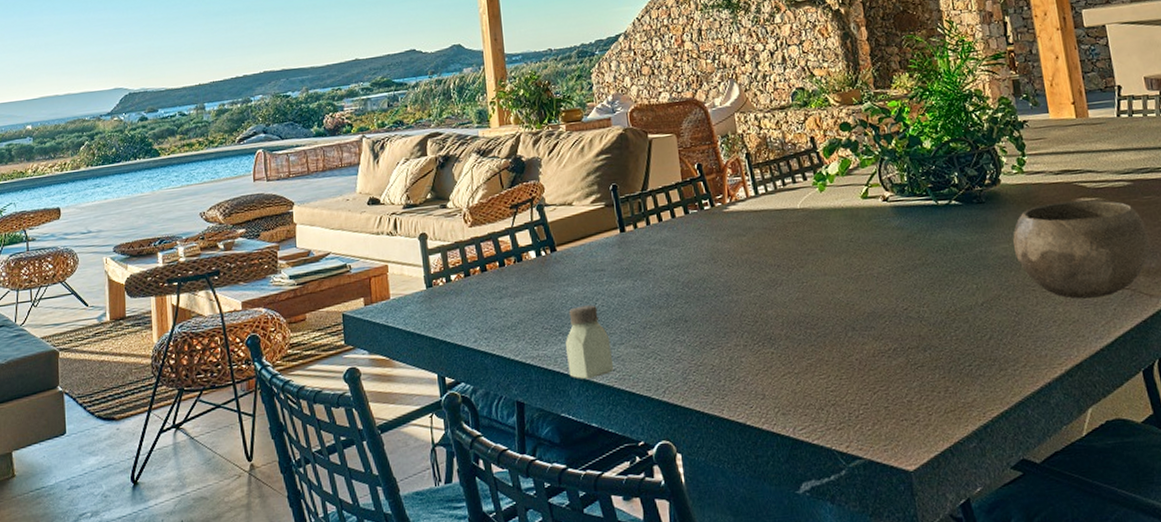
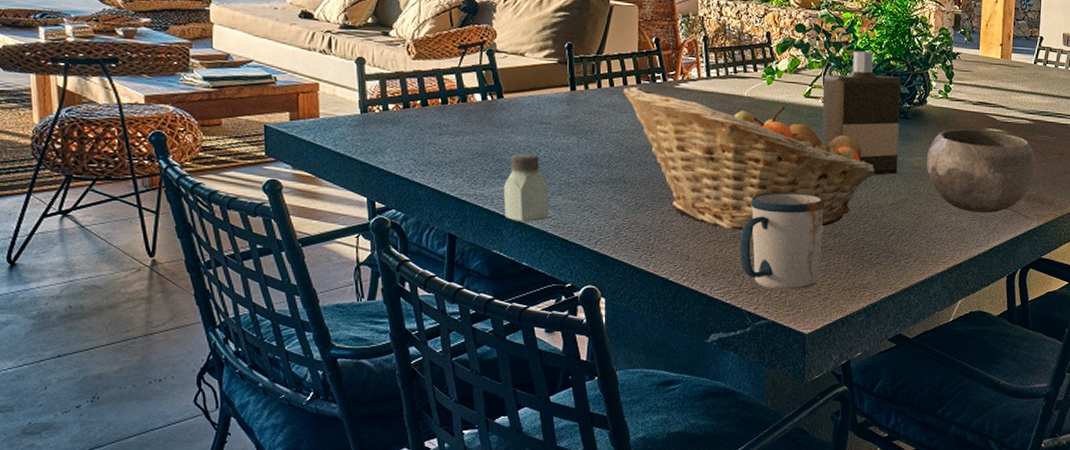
fruit basket: none [671,212,957,359] -> present [622,86,875,231]
mug: none [817,304,914,422] -> present [740,192,826,290]
bottle: none [878,137,982,273] -> present [822,51,901,175]

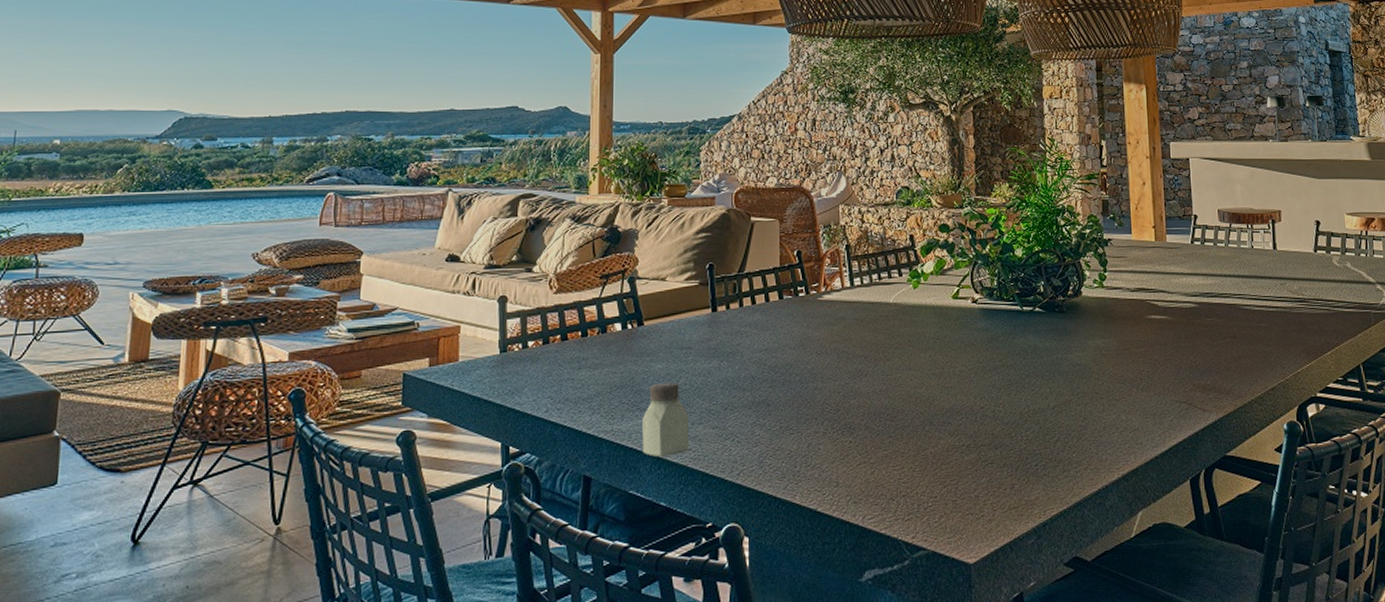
fruit basket: present [622,86,875,231] -> none [764,302,1033,450]
mug: present [740,192,826,290] -> none [893,401,983,514]
bottle: present [822,51,901,175] -> none [971,246,1057,376]
bowl: present [927,128,1036,213] -> none [1088,317,1208,409]

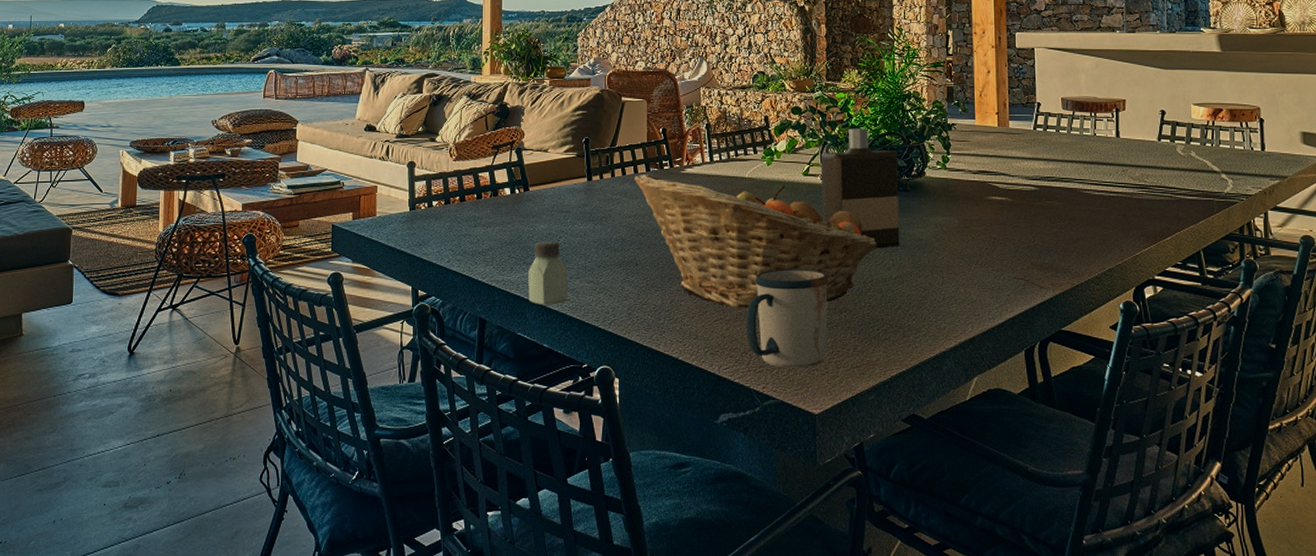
fruit basket: none [764,302,1033,450] -> present [633,174,877,308]
mug: none [893,401,983,514] -> present [747,268,829,368]
bottle: none [971,246,1057,376] -> present [820,128,900,249]

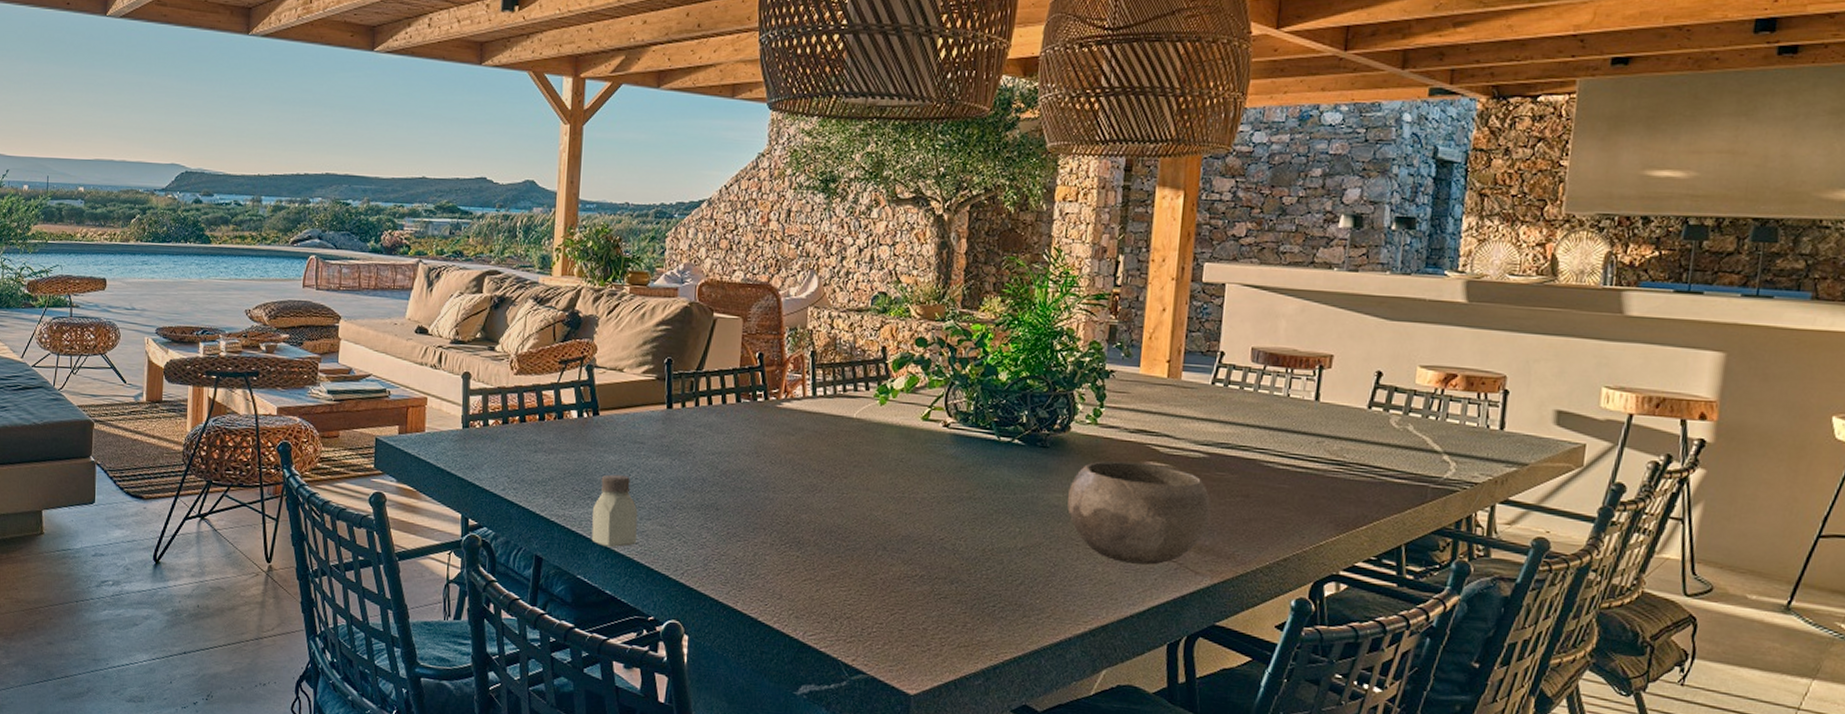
fruit basket: present [633,174,877,308] -> none [720,405,1003,571]
mug: present [747,268,829,368] -> none [839,527,942,643]
bottle: present [820,128,900,249] -> none [940,367,1039,513]
bowl: none [930,198,1046,283] -> present [1067,460,1211,565]

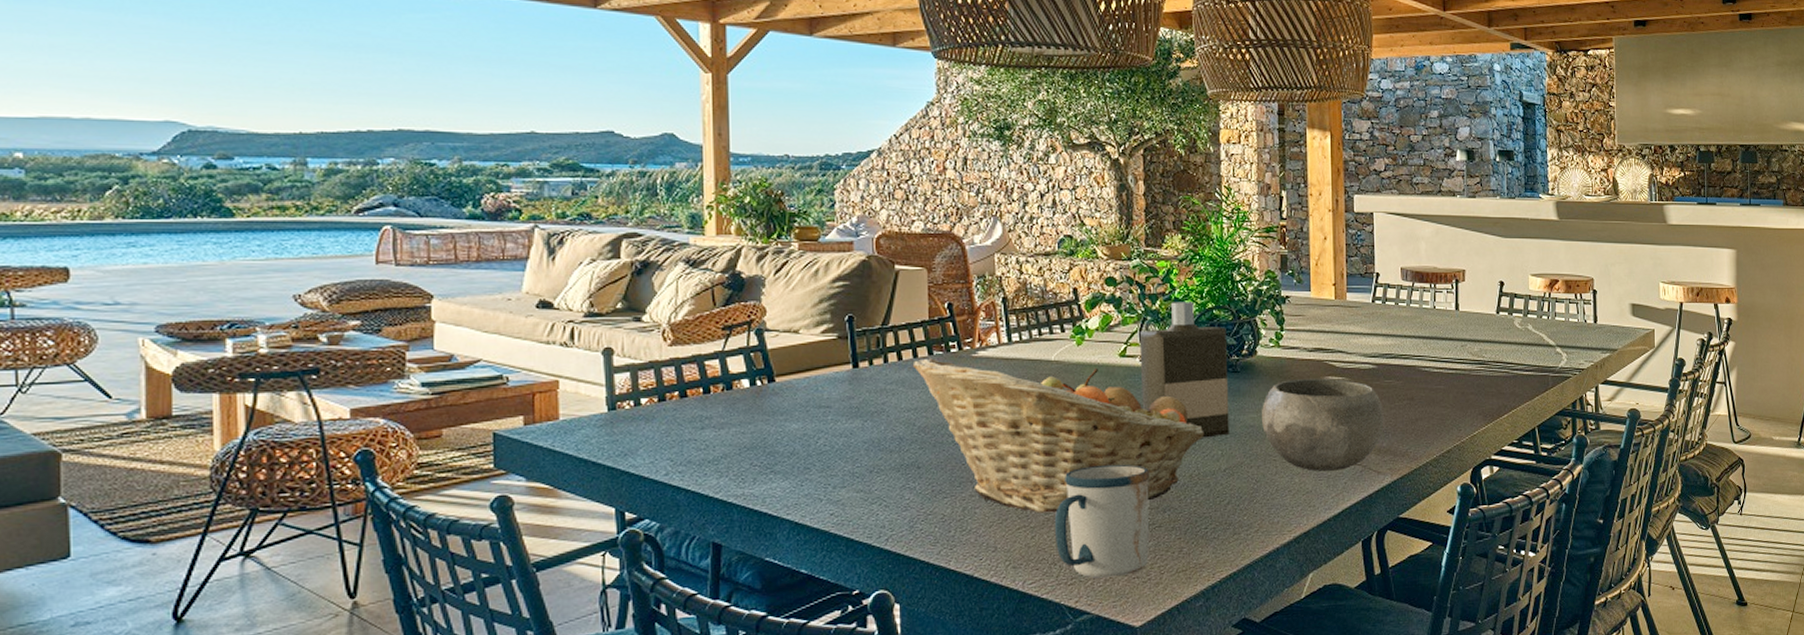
saltshaker: present [591,474,638,548] -> none [776,443,832,523]
fruit basket: none [720,405,1003,571] -> present [912,358,1205,513]
mug: none [839,527,942,643] -> present [1055,464,1150,578]
bottle: none [940,367,1039,513] -> present [1139,302,1230,438]

